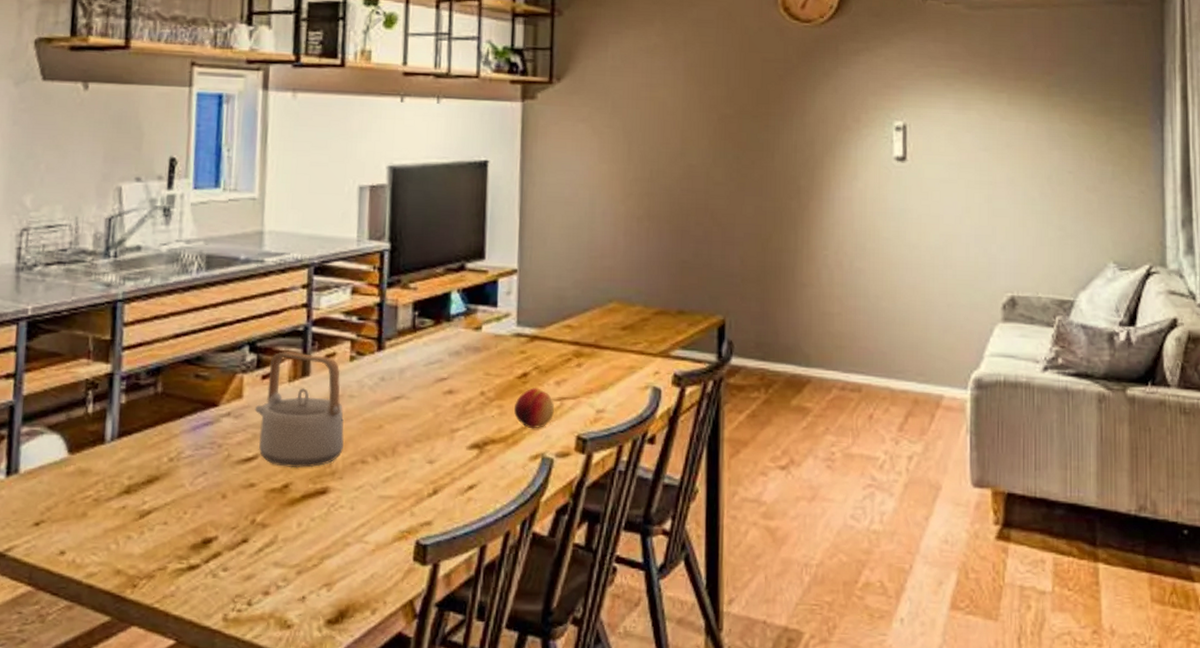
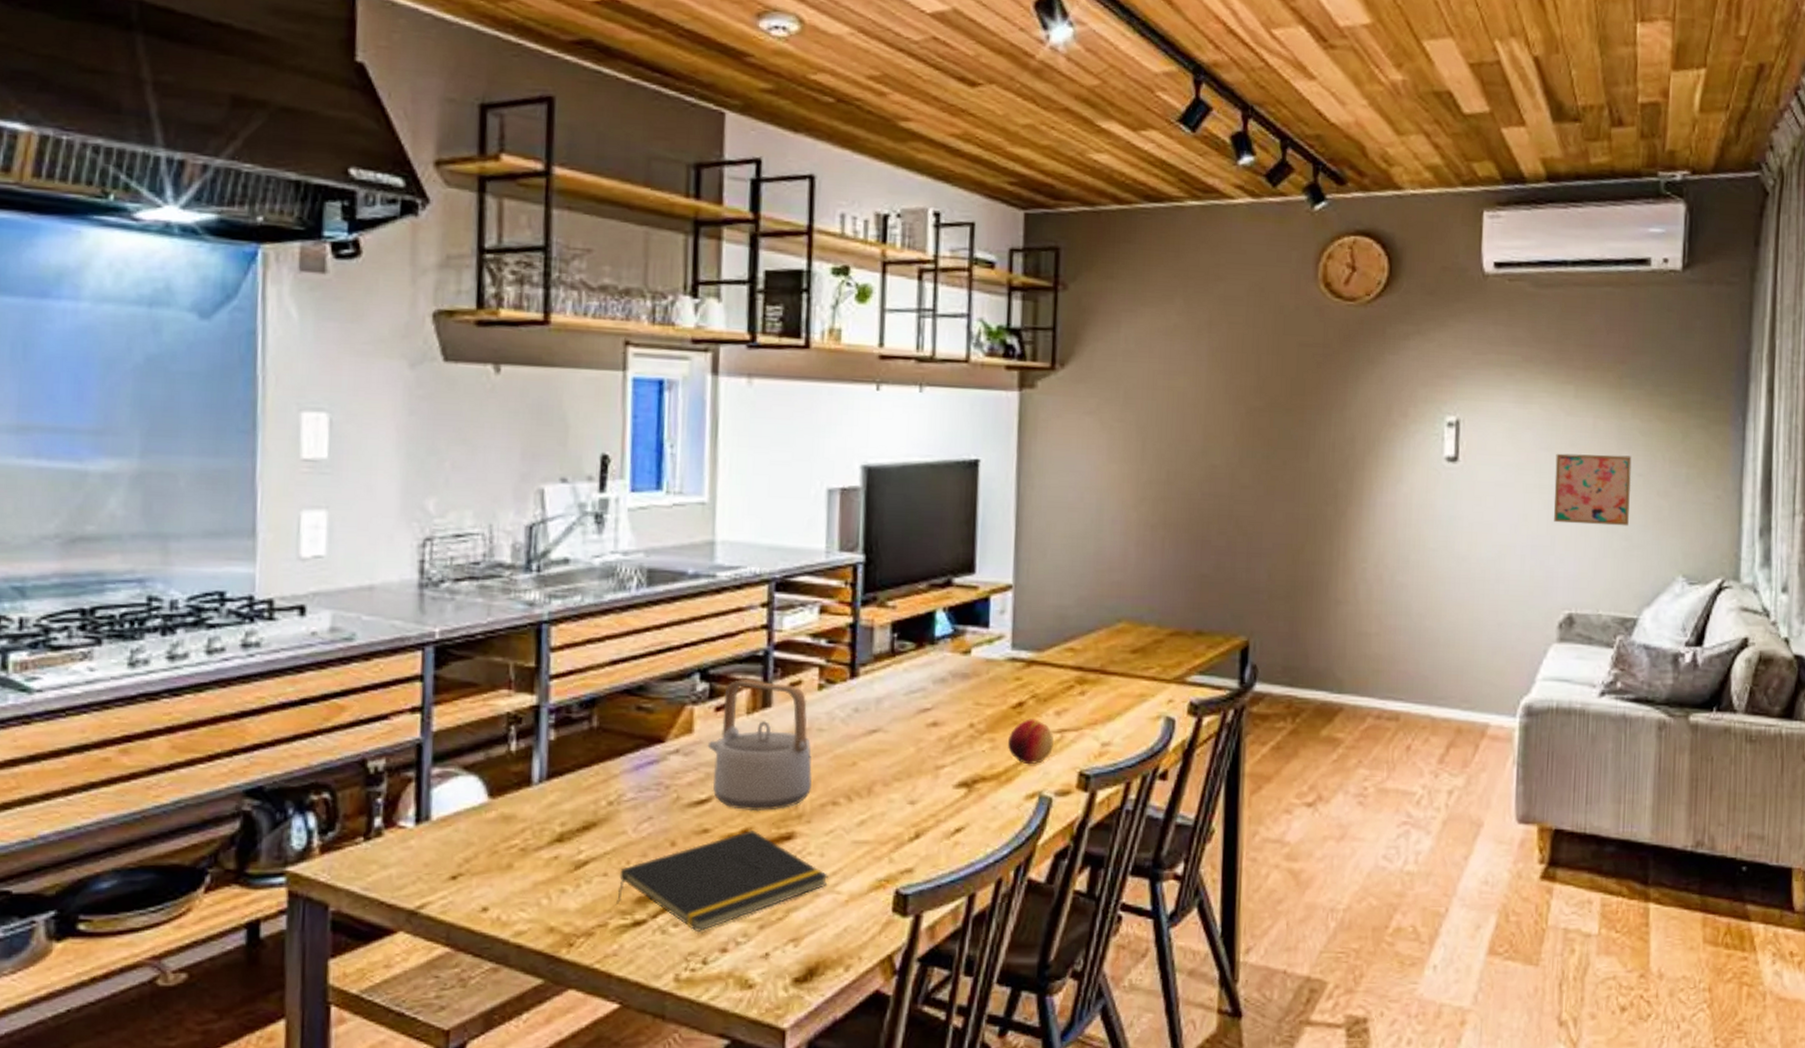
notepad: none [175,484,358,576] -> present [617,829,828,932]
wall art: none [993,153,1062,218] -> present [1554,453,1632,526]

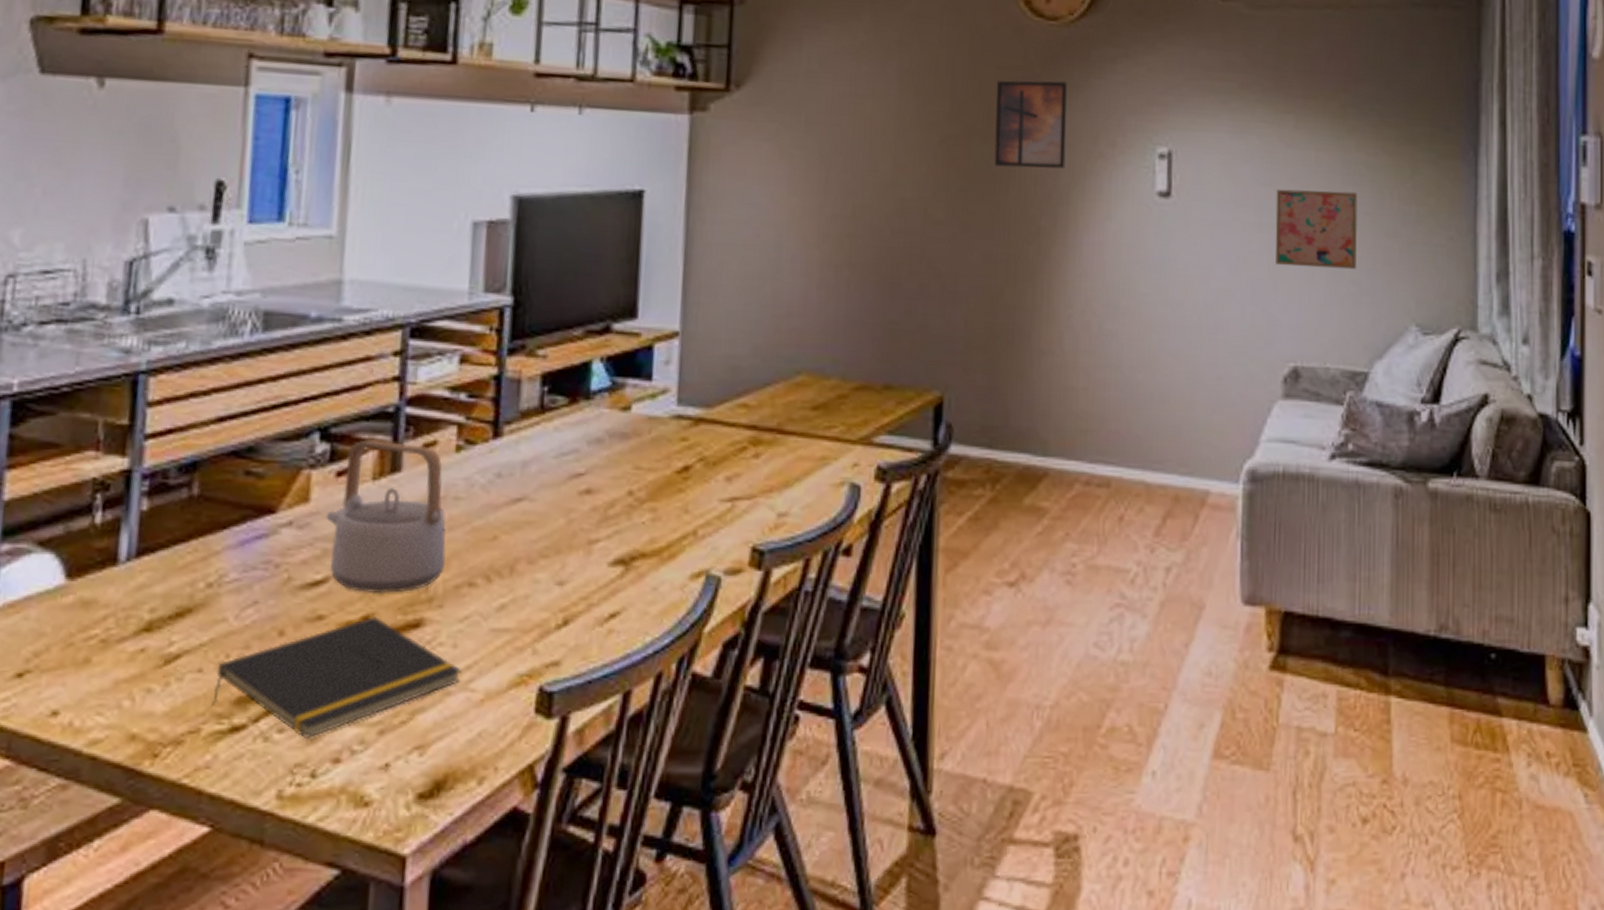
fruit: present [1008,718,1054,765] -> none [671,485,723,539]
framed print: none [1296,356,1364,437] -> present [994,80,1067,169]

